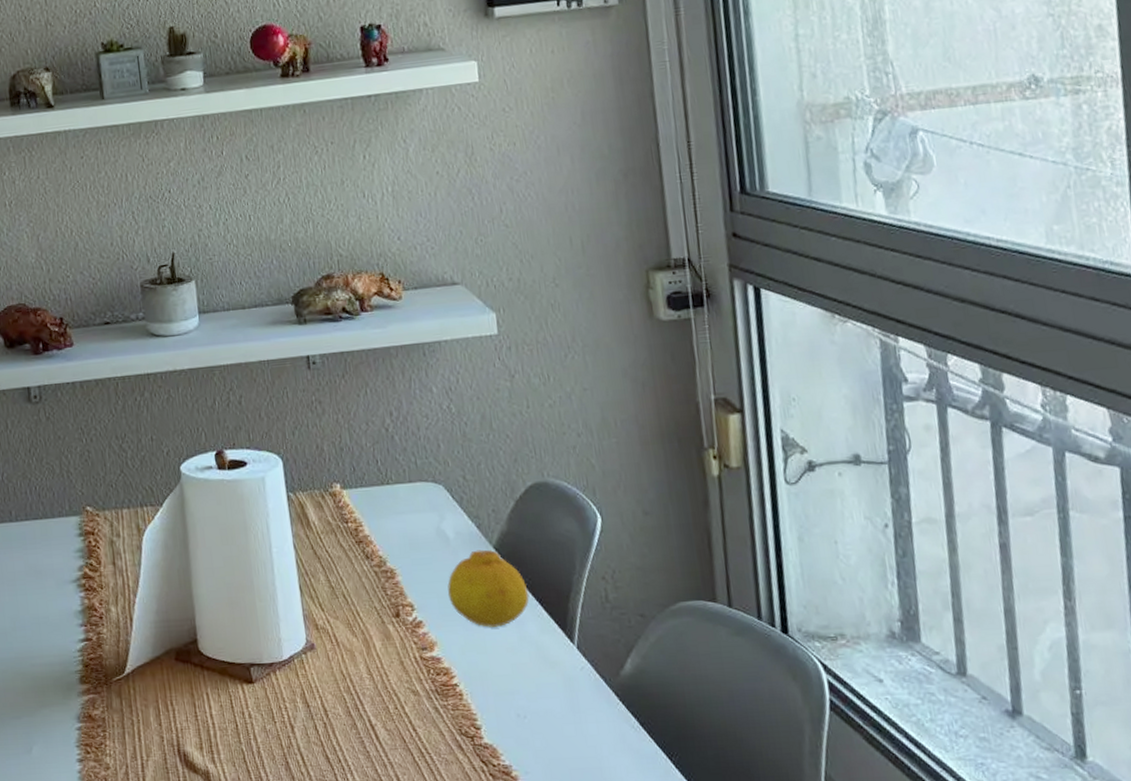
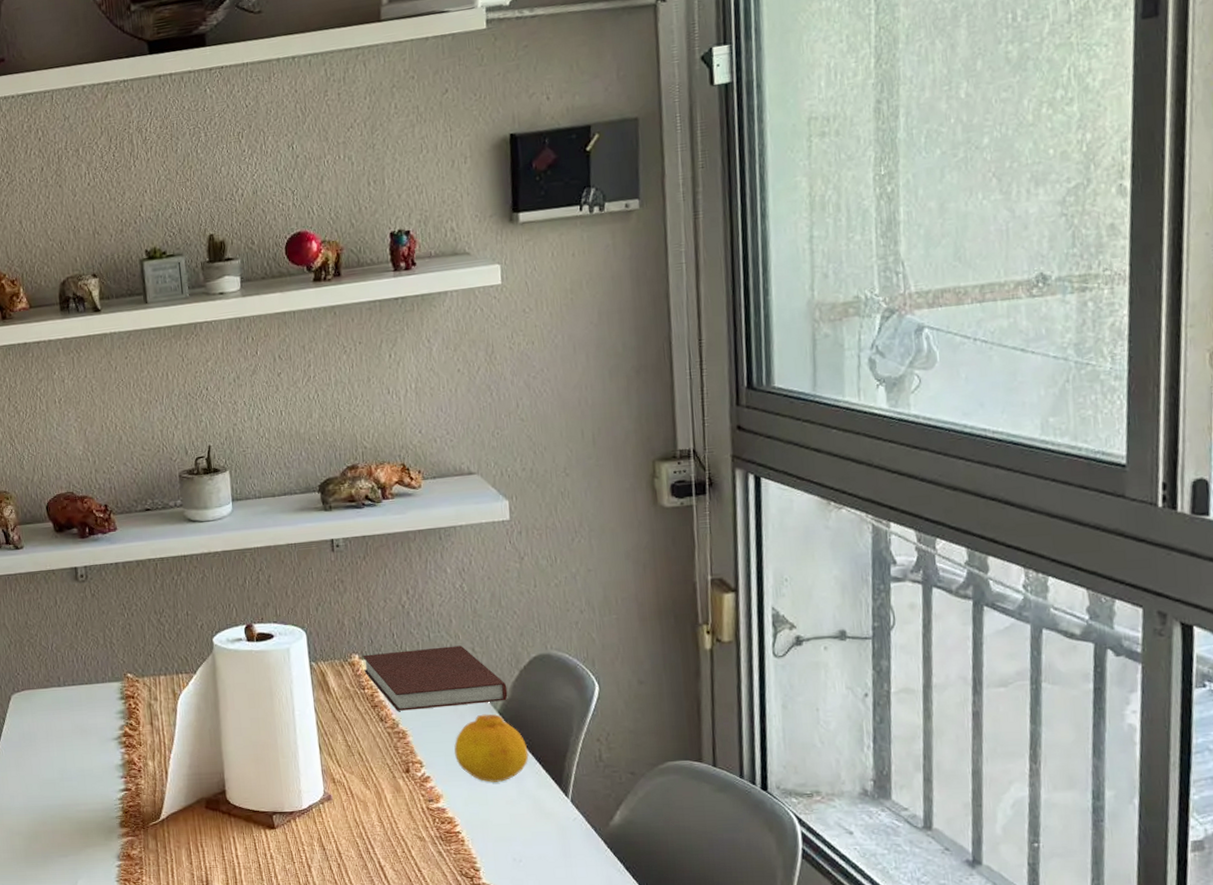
notebook: none [344,473,504,547] -> present [363,645,508,711]

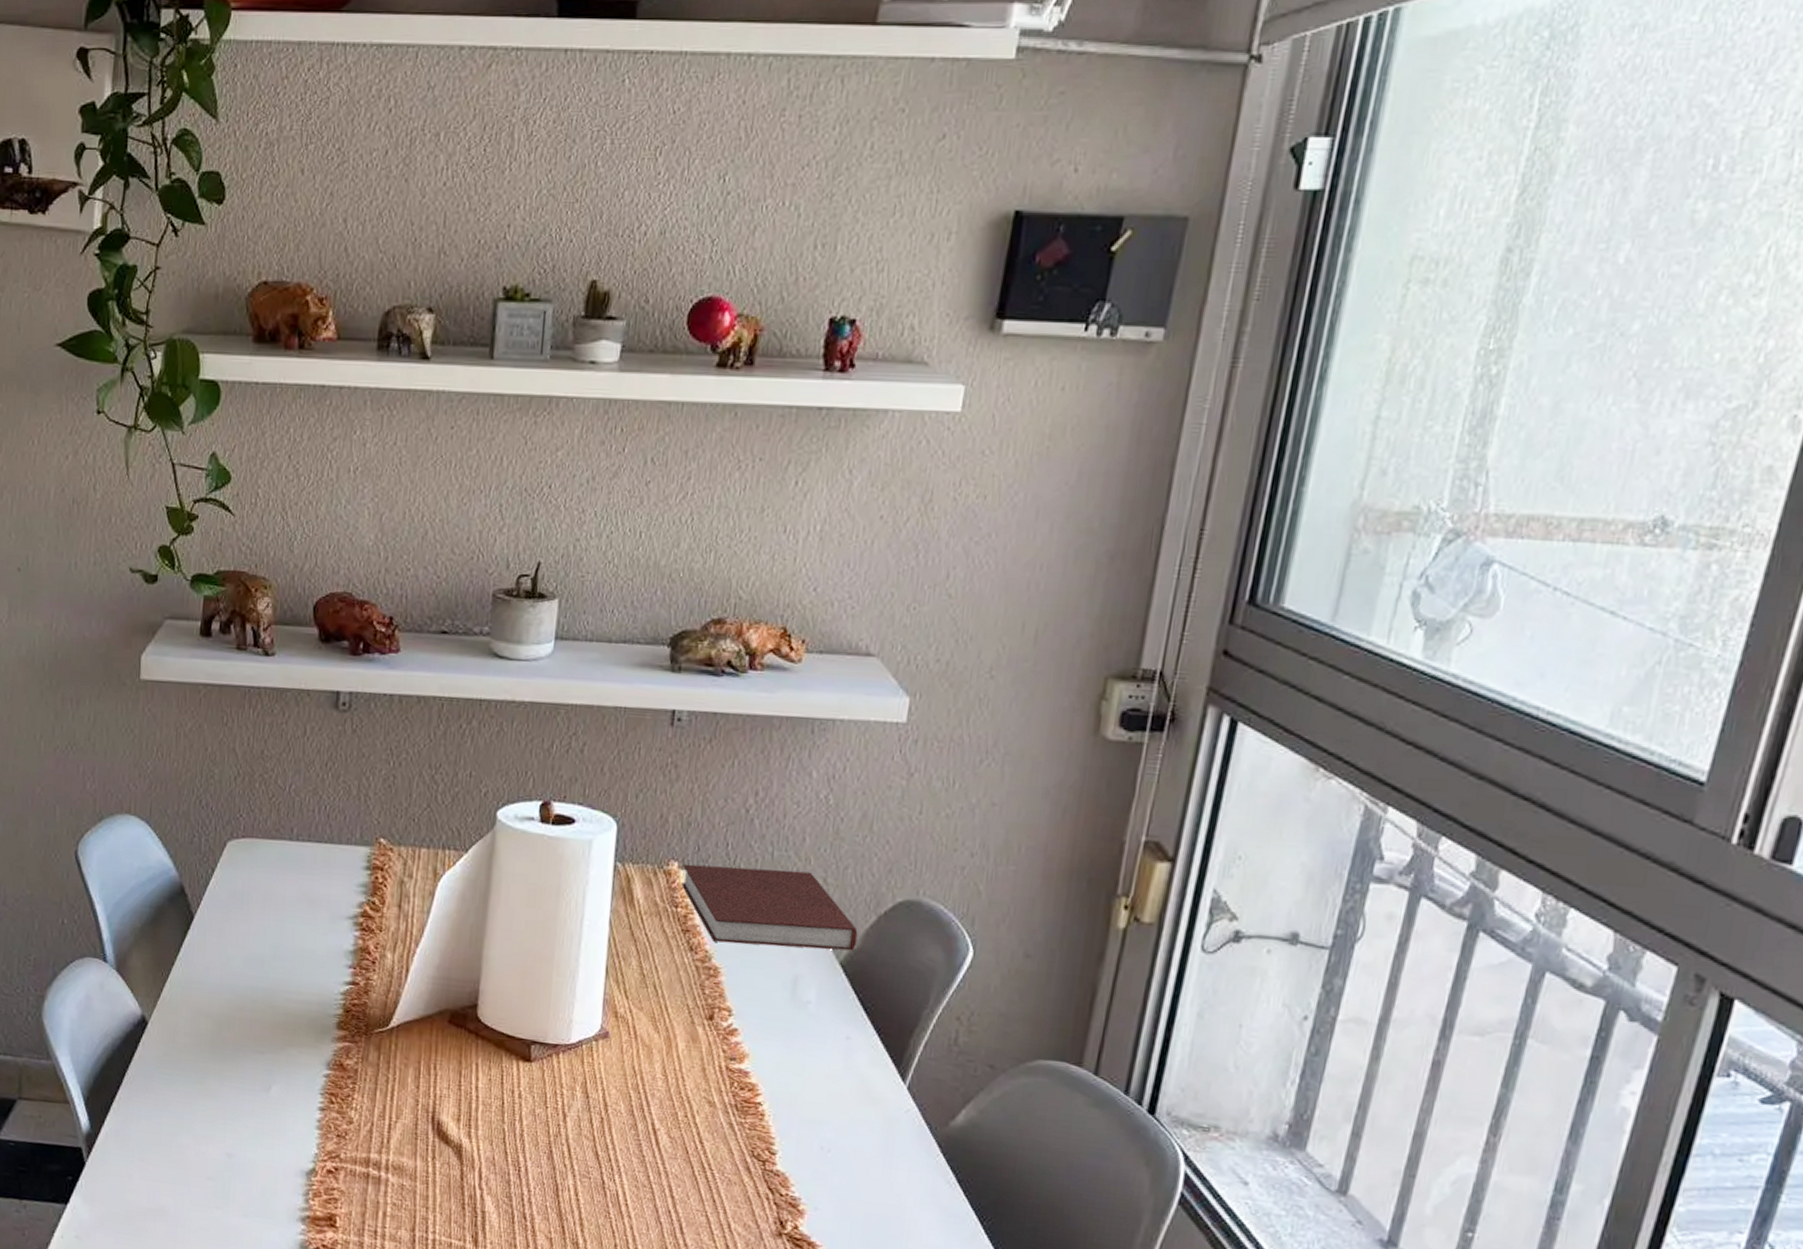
fruit: present [454,714,529,782] -> none [774,962,868,1051]

